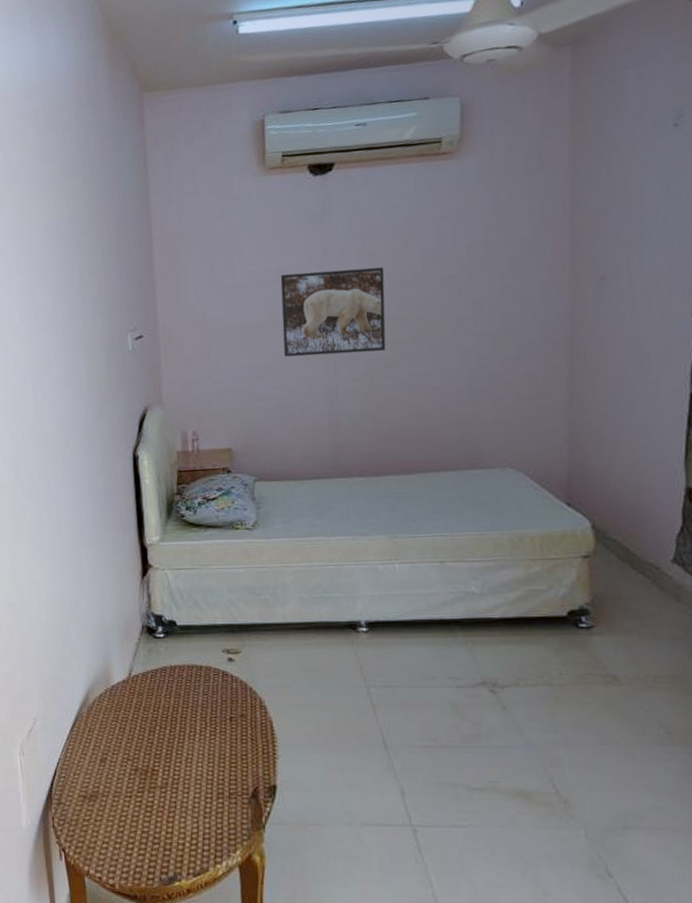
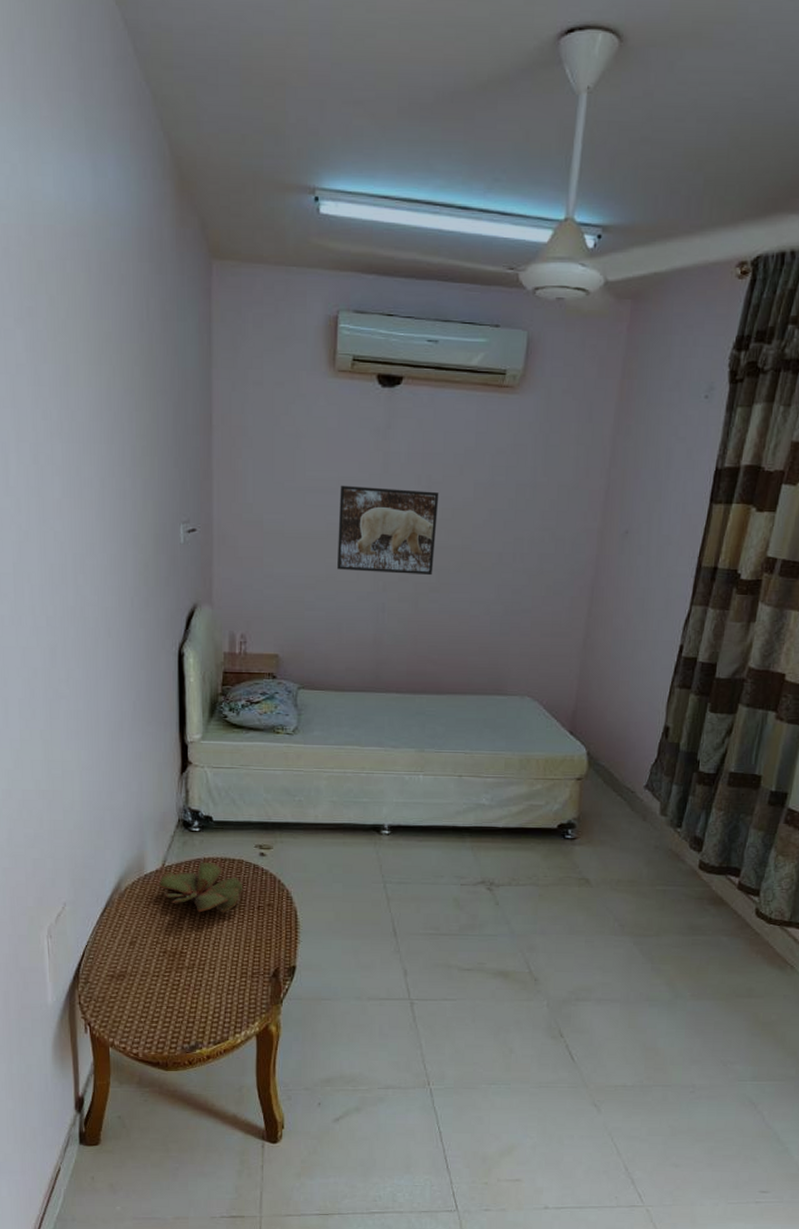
succulent plant: none [126,669,214,726] -> present [158,861,244,913]

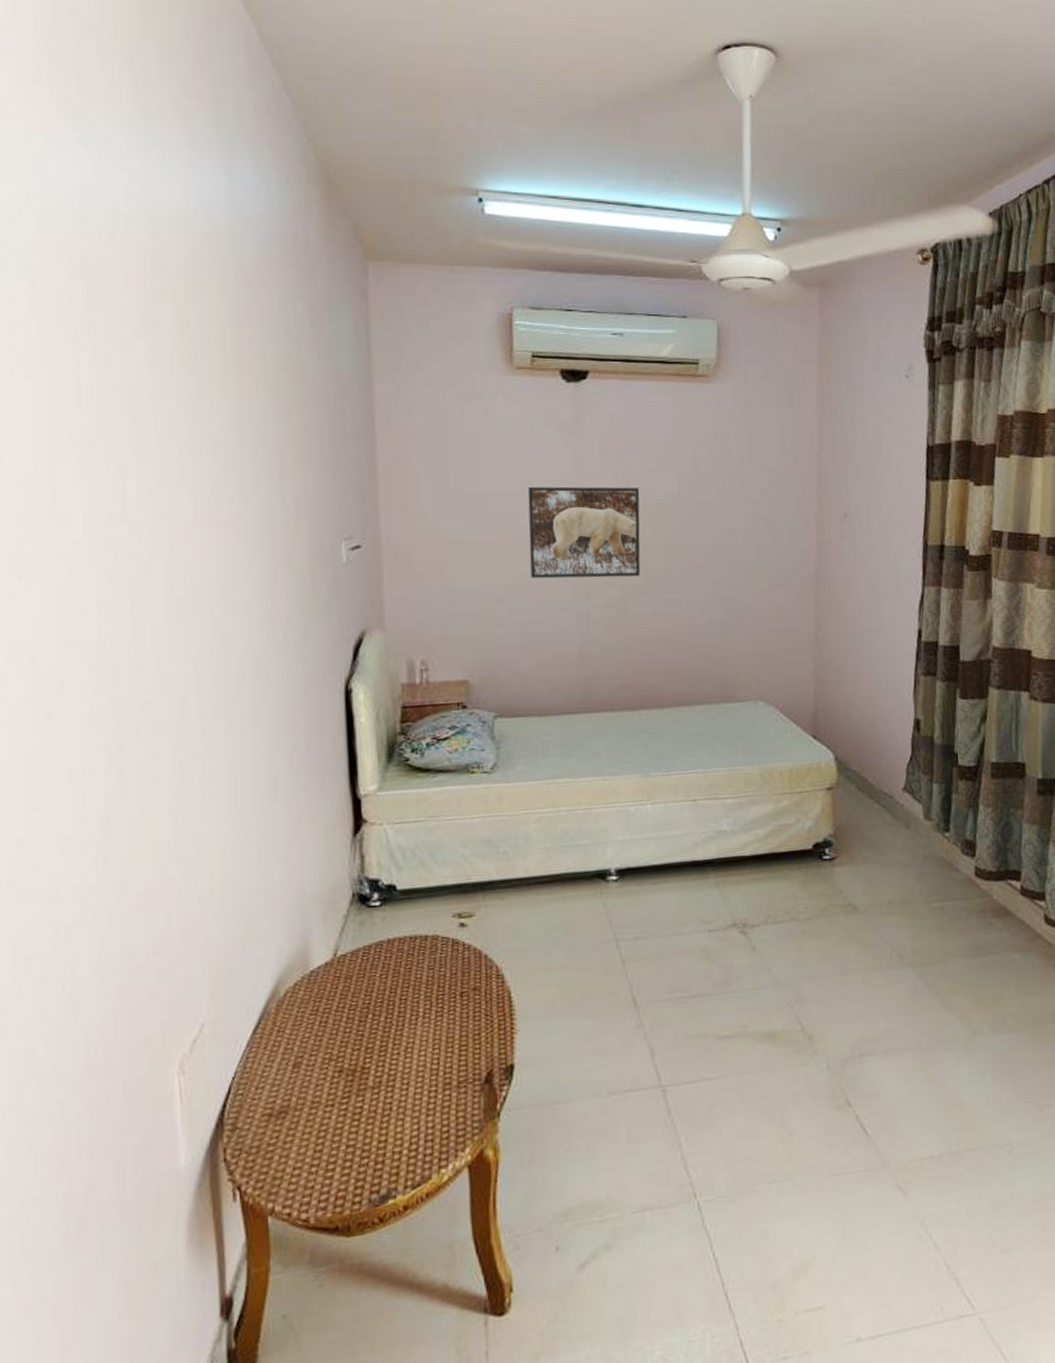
succulent plant: present [158,861,244,913] -> none [329,943,441,1012]

